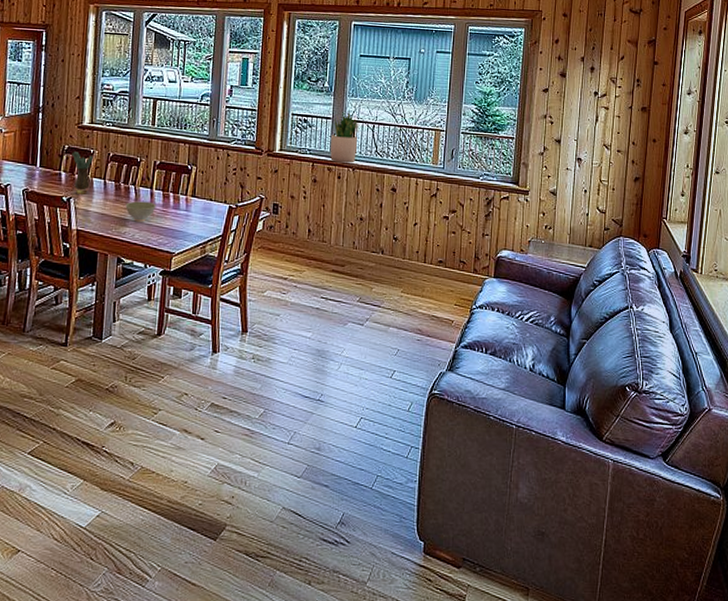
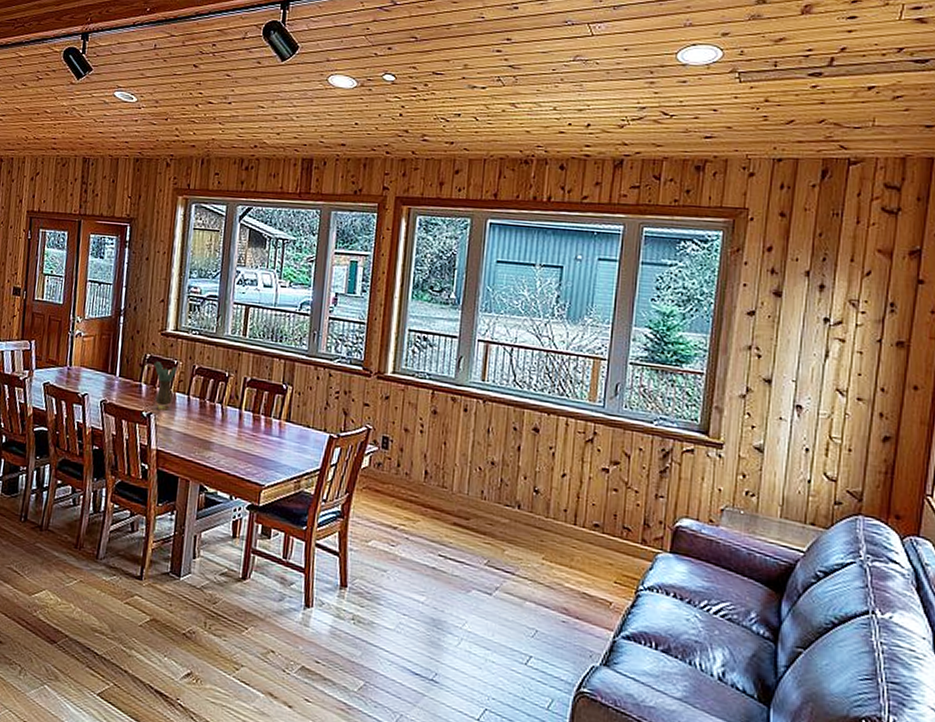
bowl: present [125,201,156,222] -> none [210,422,245,447]
planter: present [330,111,359,163] -> none [455,329,493,394]

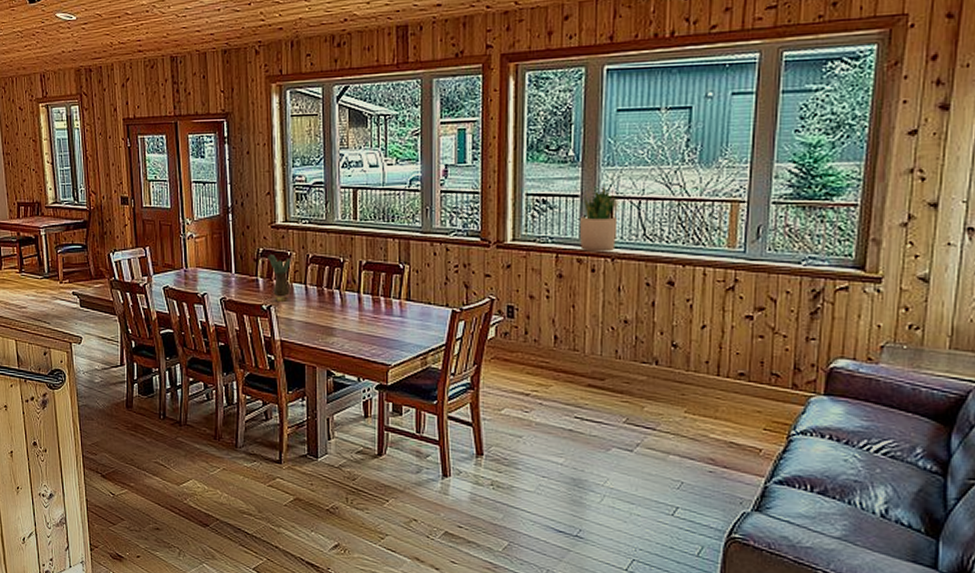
planter: none [455,329,493,394] -> present [580,185,618,252]

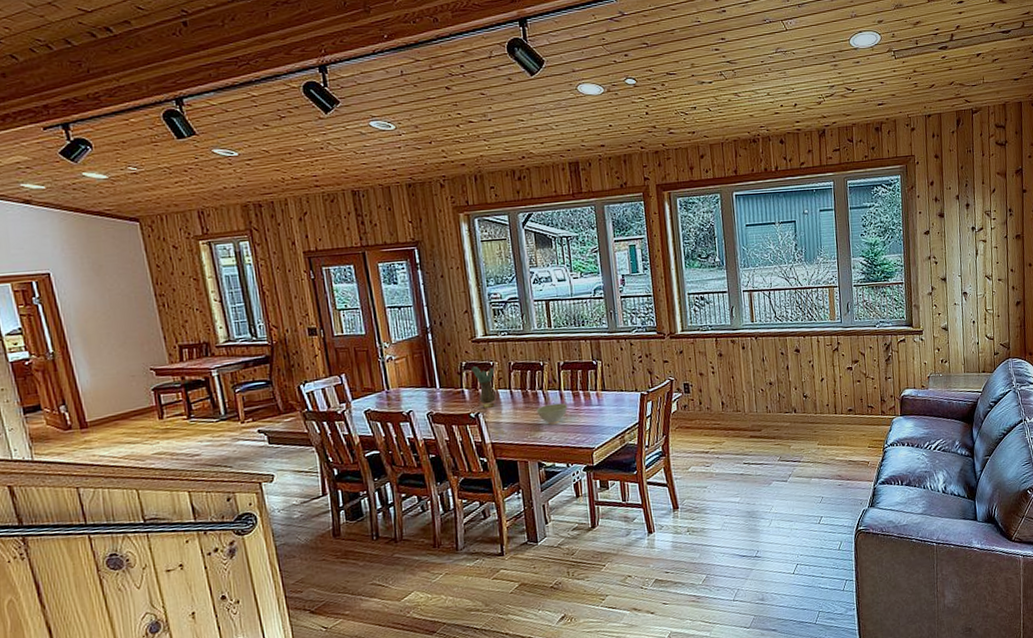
bowl: none [331,307,366,331] -> present [536,403,568,425]
planter: present [580,185,618,252] -> none [729,282,757,334]

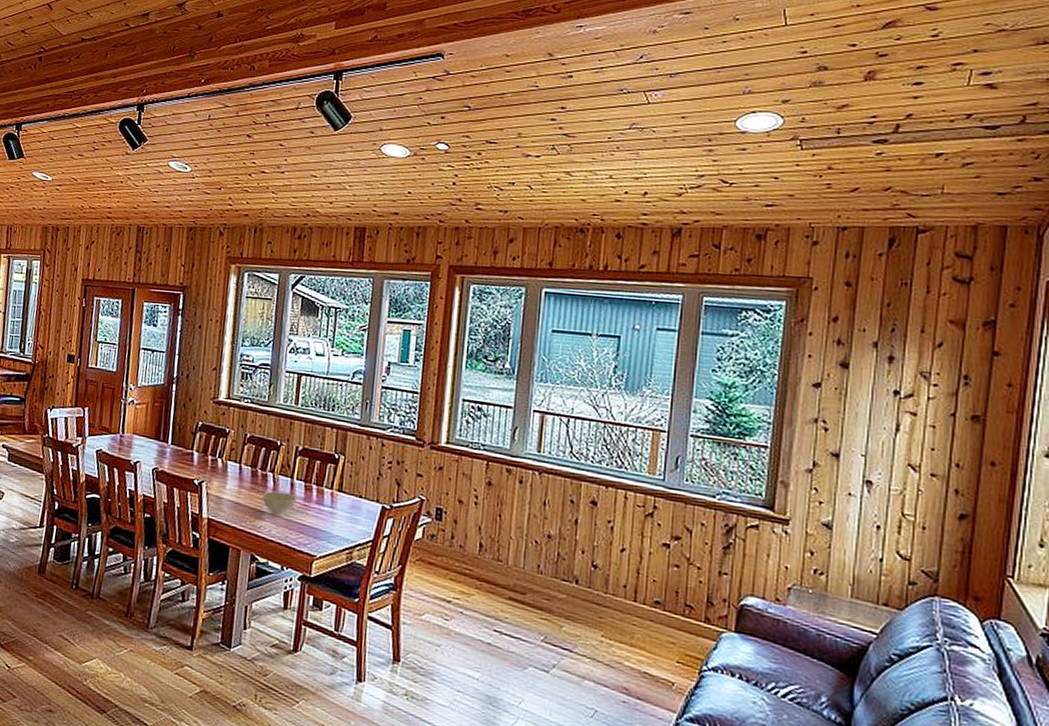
vase: present [470,365,496,409] -> none [205,427,229,480]

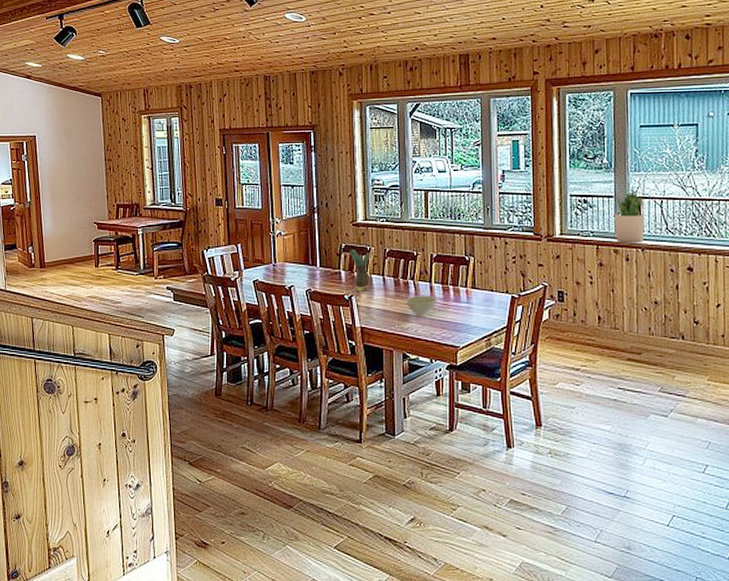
vase: none [205,427,229,480] -> present [349,248,370,293]
planter: none [510,400,549,466] -> present [615,187,645,243]

